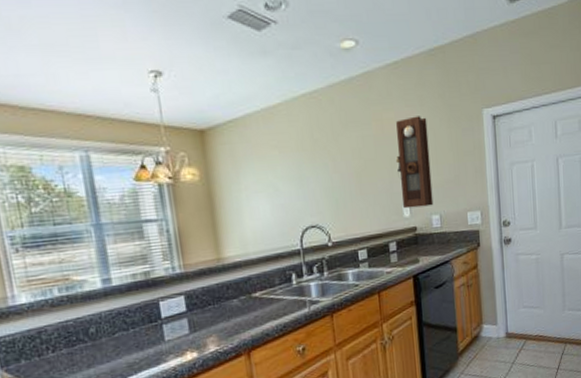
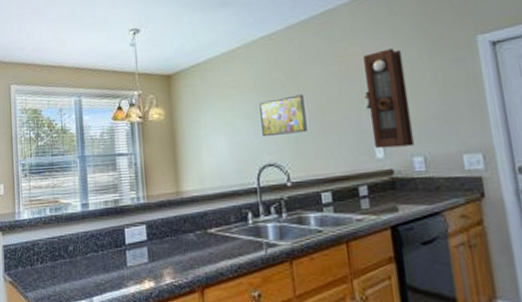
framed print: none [301,156,347,198] -> present [259,94,307,136]

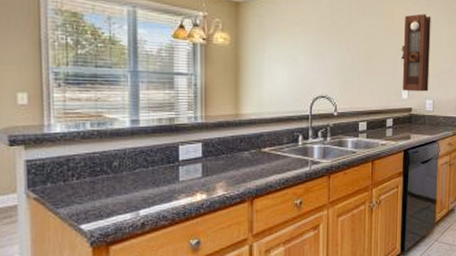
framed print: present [259,94,307,136] -> none [319,39,356,72]

